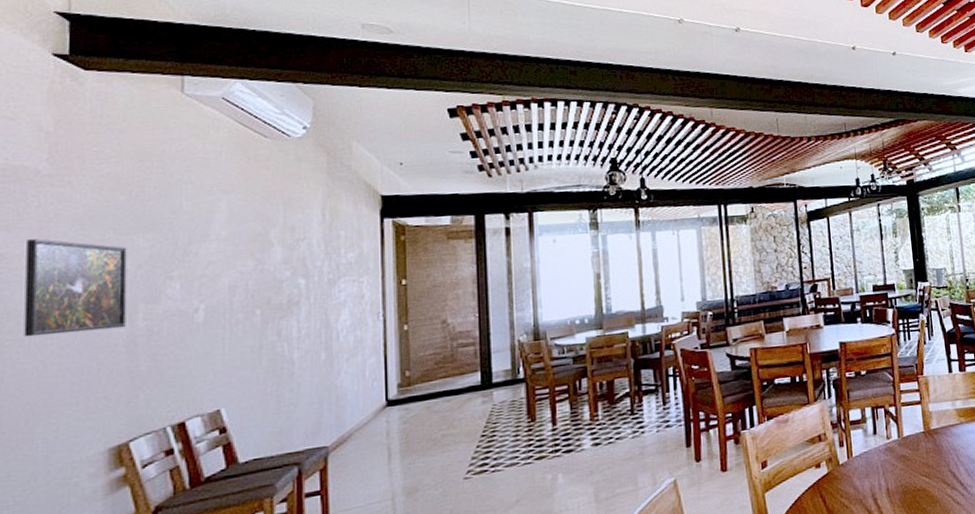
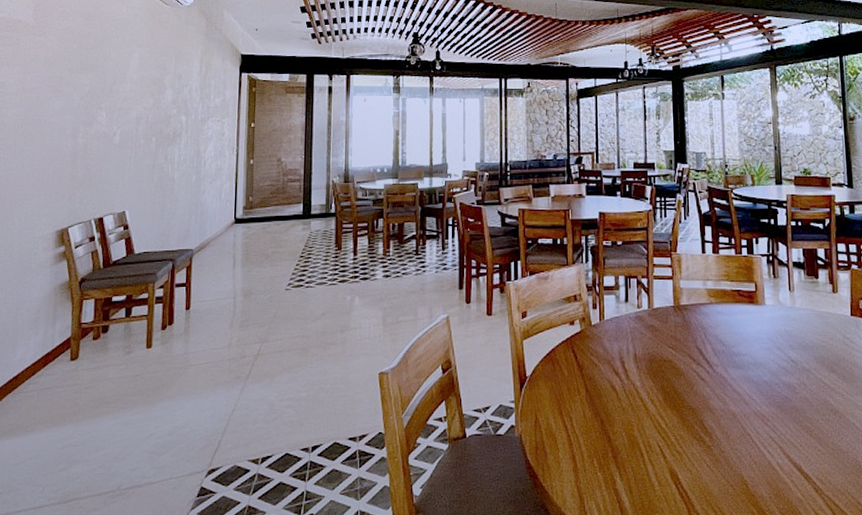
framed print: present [24,239,127,337] -> none [12,73,76,144]

